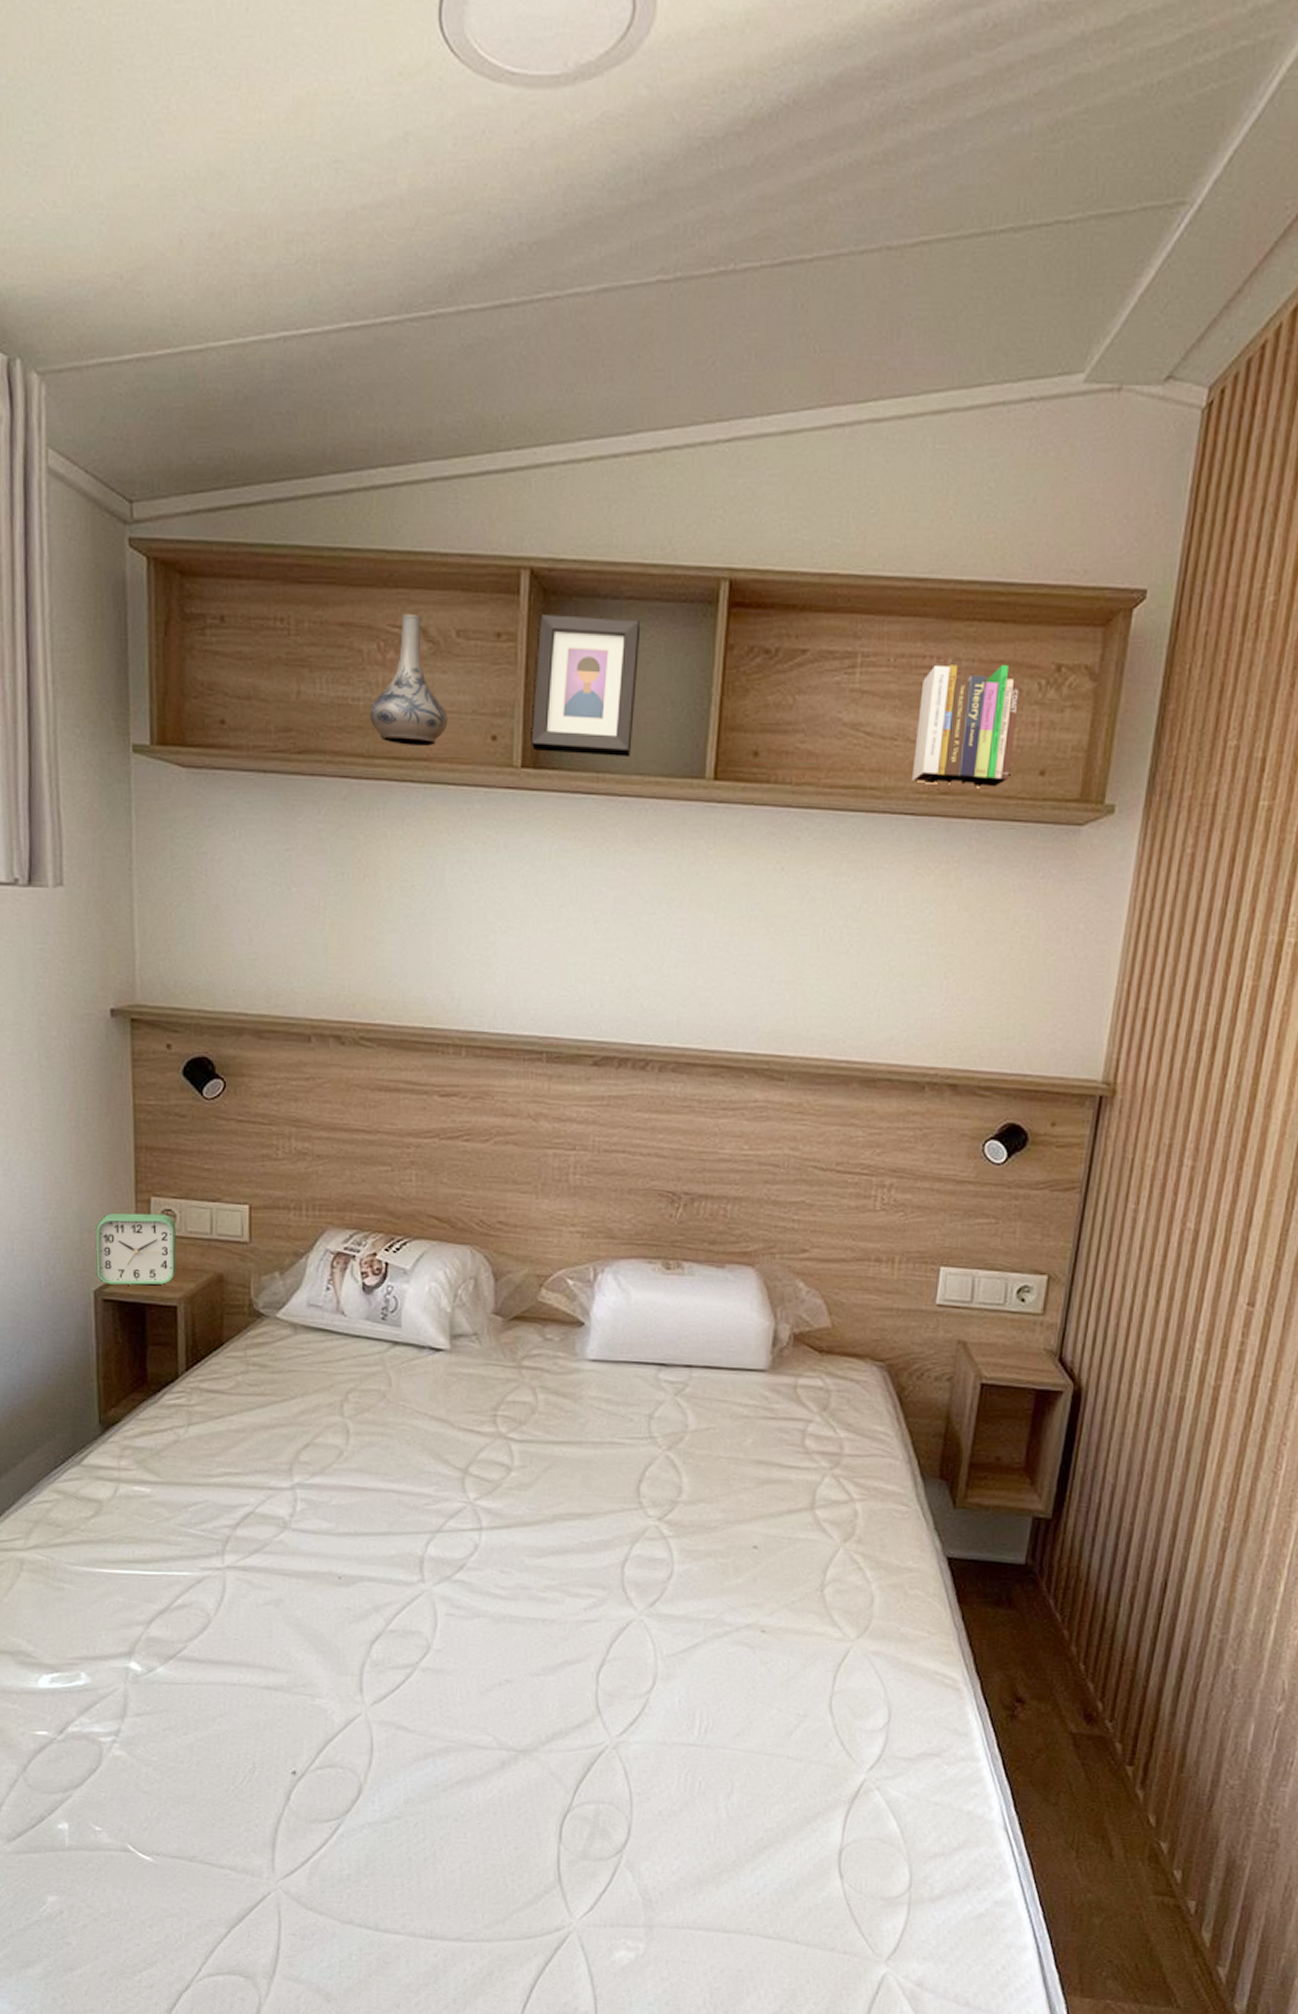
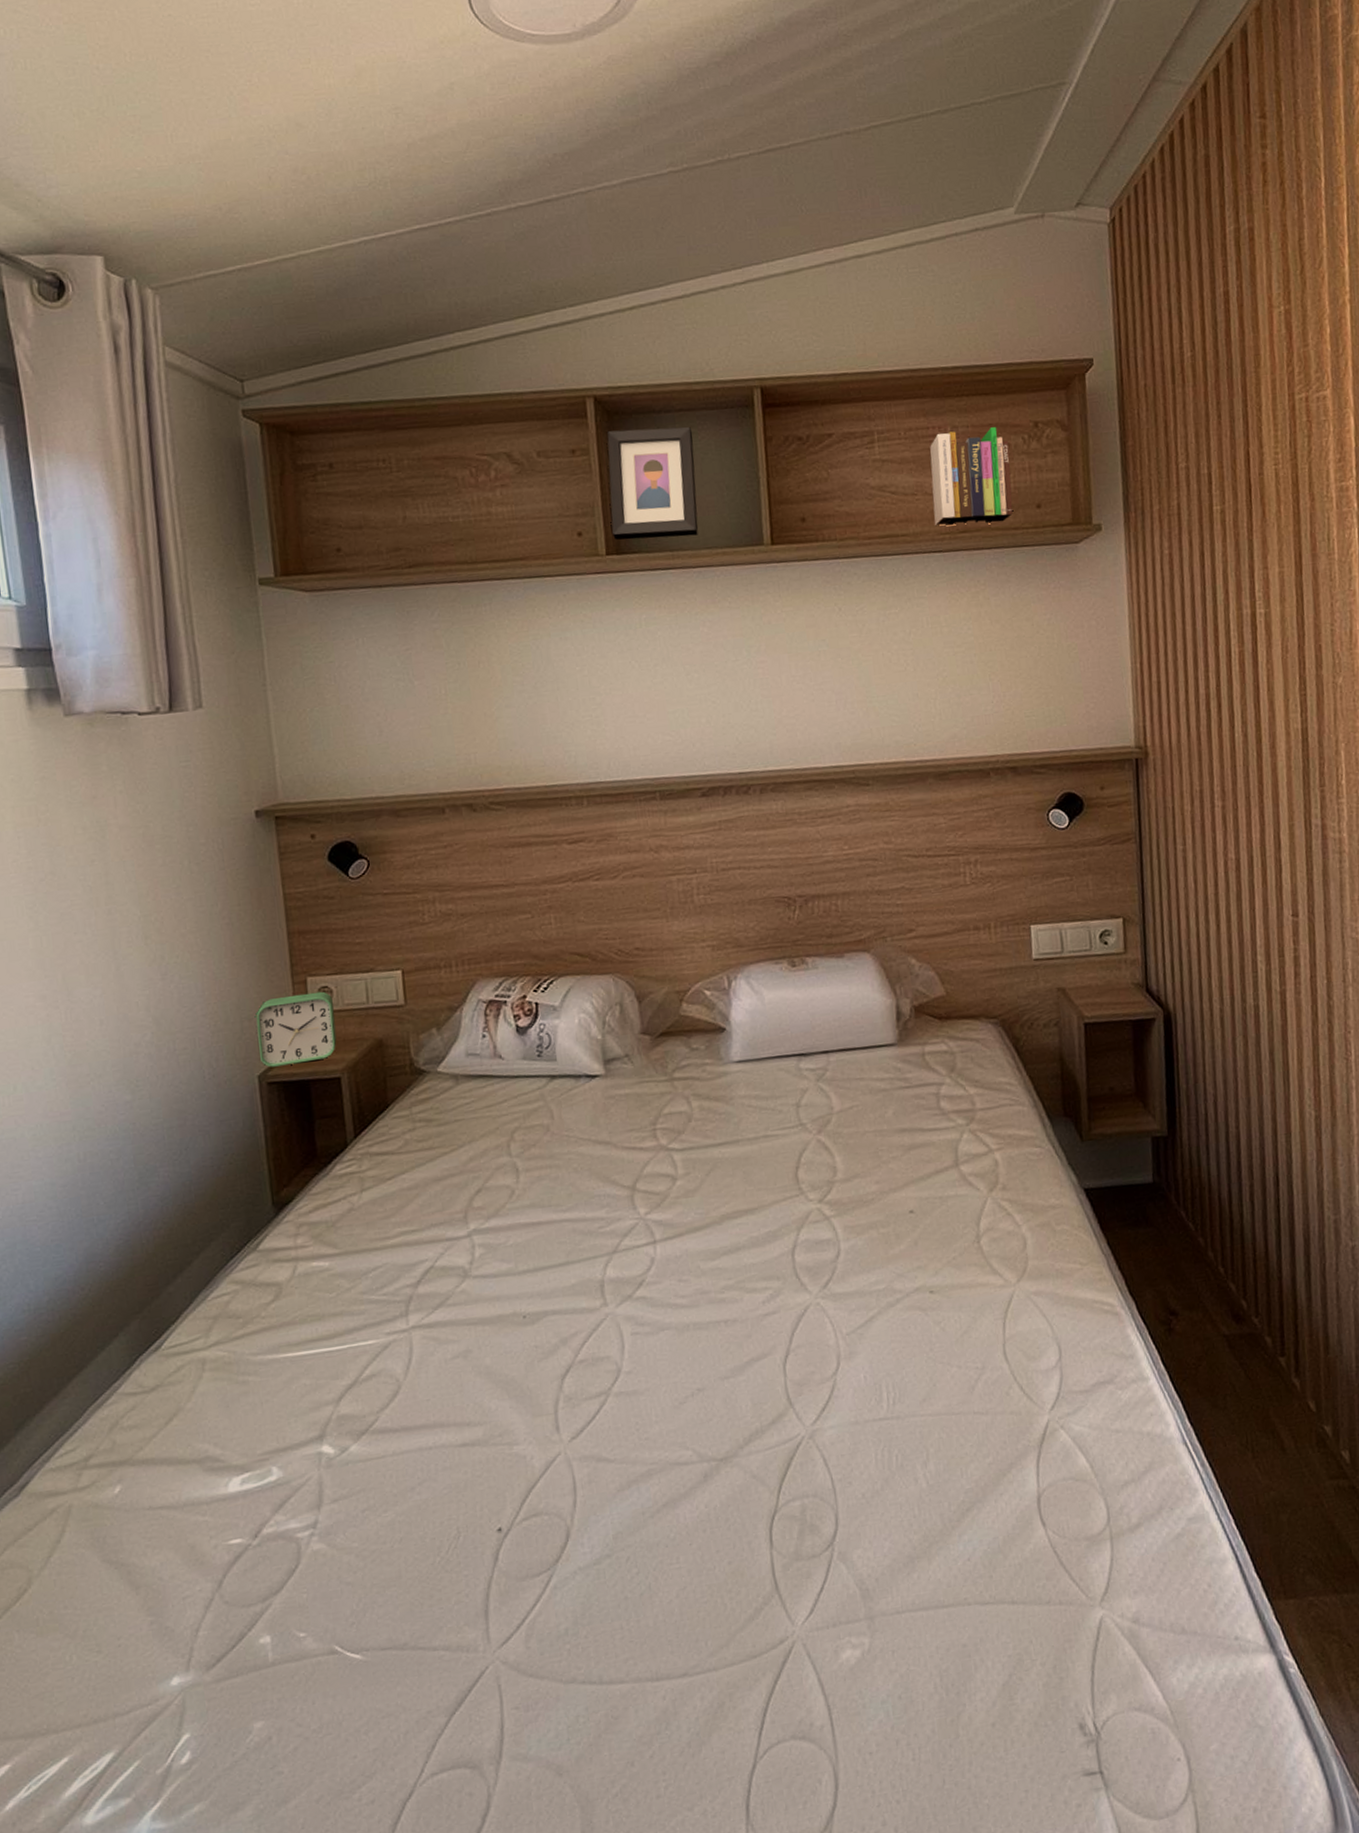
decorative vase: present [370,613,448,747] -> none [469,443,538,550]

